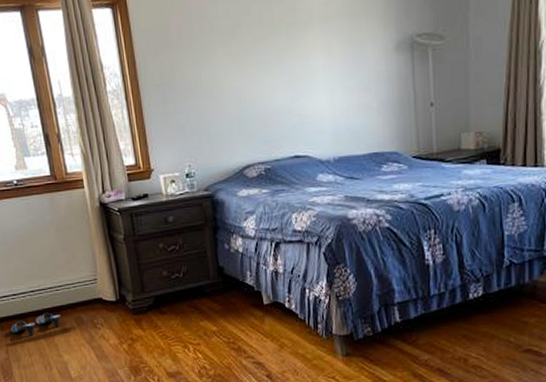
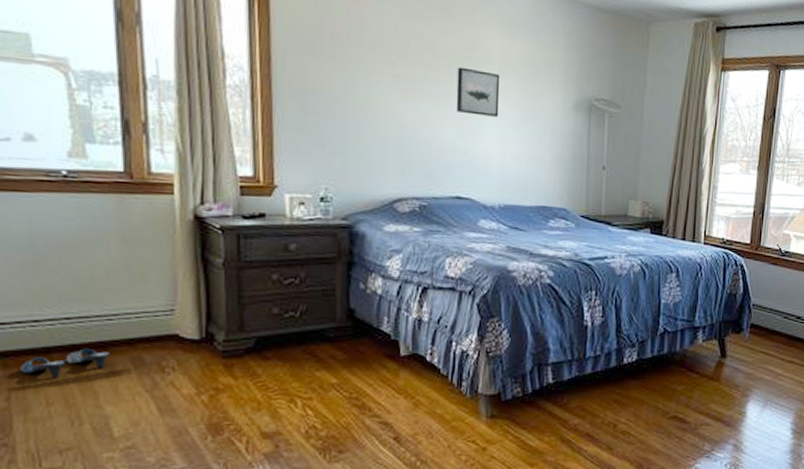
wall art: none [283,31,325,77] -> present [456,67,501,117]

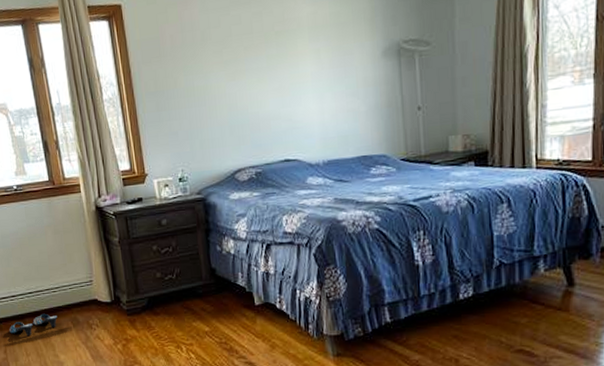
wall art: present [456,67,501,117] -> none [273,39,314,83]

